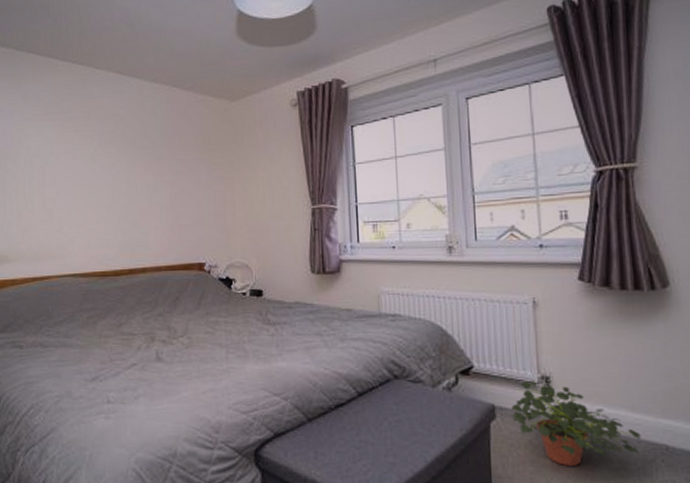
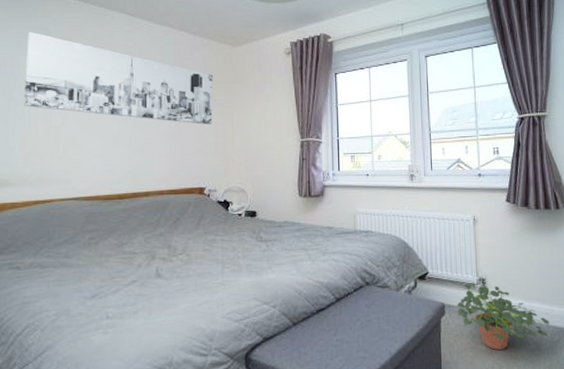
wall art: none [18,99,211,193] -> present [23,32,213,125]

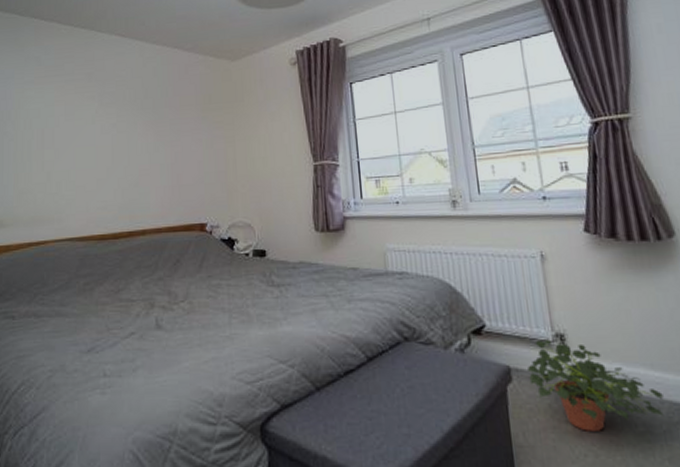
wall art: present [23,32,213,125] -> none [16,62,212,152]

